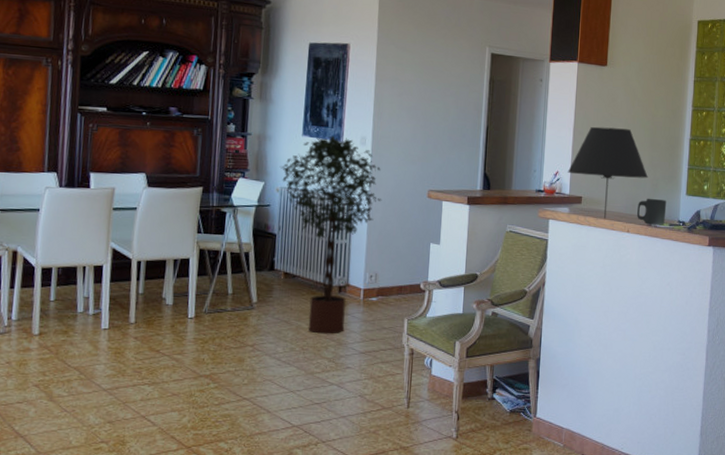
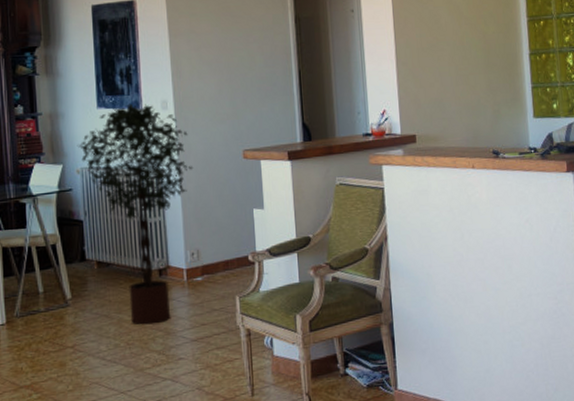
table lamp: present [567,126,649,219] -> none [395,52,488,156]
mug: present [637,198,667,226] -> none [480,126,514,157]

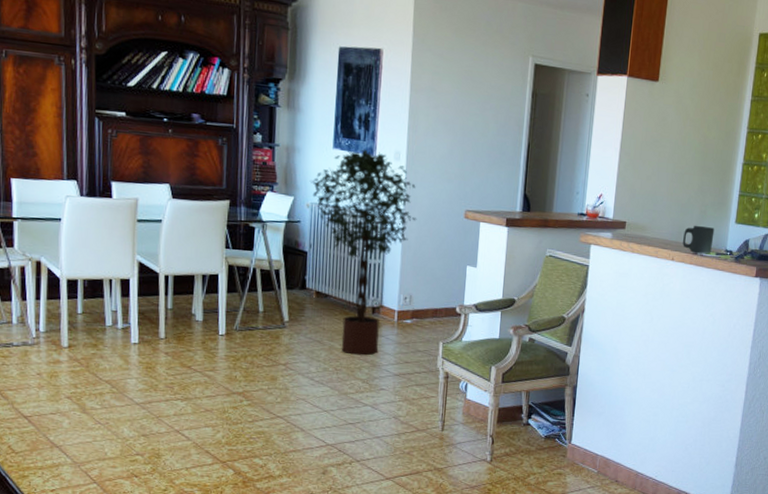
mug: none [480,126,514,157] -> present [683,225,715,255]

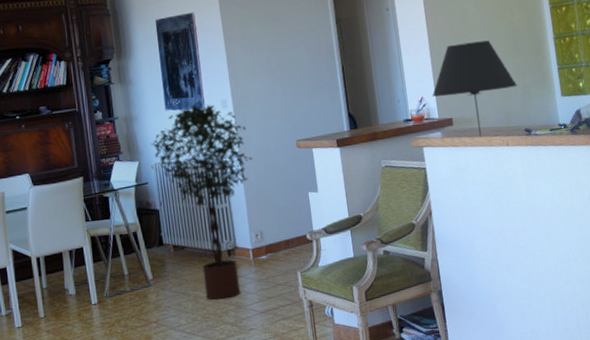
table lamp: none [611,147,697,246] -> present [432,40,518,136]
mug: present [683,225,715,255] -> none [512,105,545,134]

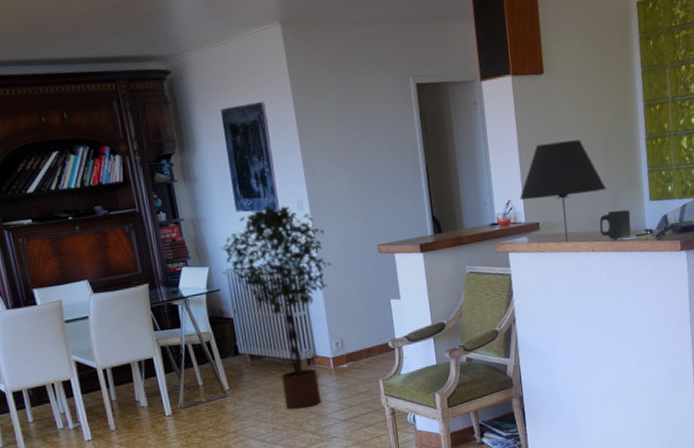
mug: none [512,105,545,134] -> present [599,210,631,240]

